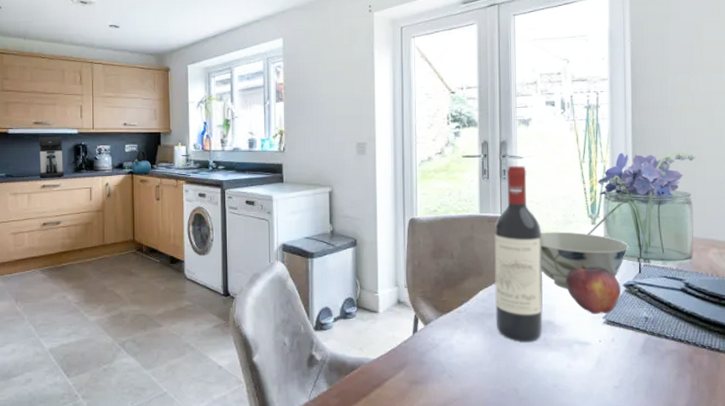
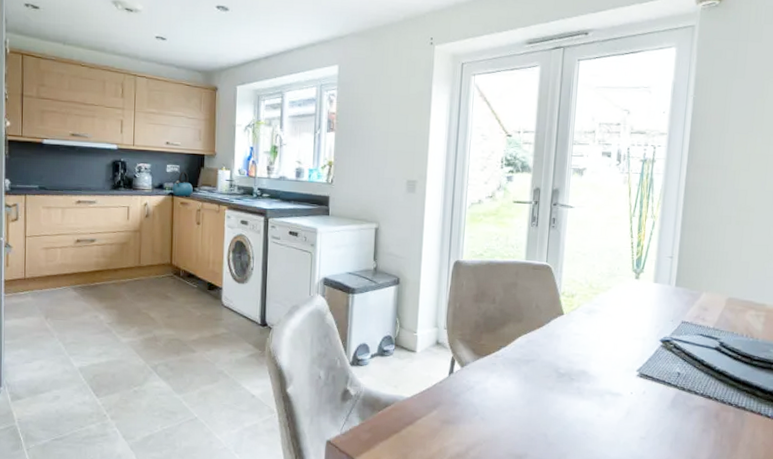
coffee maker: present [38,136,65,178] -> none [75,149,101,194]
wine bottle: present [494,166,544,342] -> none [531,215,585,390]
bowl: present [540,231,629,289] -> none [581,283,669,340]
fruit: present [566,264,620,314] -> none [604,317,657,367]
flower bouquet: present [588,151,696,273] -> none [630,209,745,330]

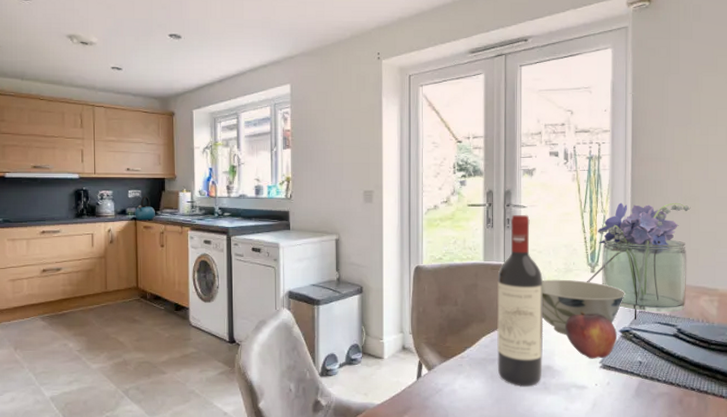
wine bottle: none [531,215,585,390] -> present [497,215,544,386]
bowl: none [581,283,669,340] -> present [542,279,625,335]
fruit: none [604,317,657,367] -> present [565,310,617,359]
flower bouquet: none [630,209,745,330] -> present [587,202,691,320]

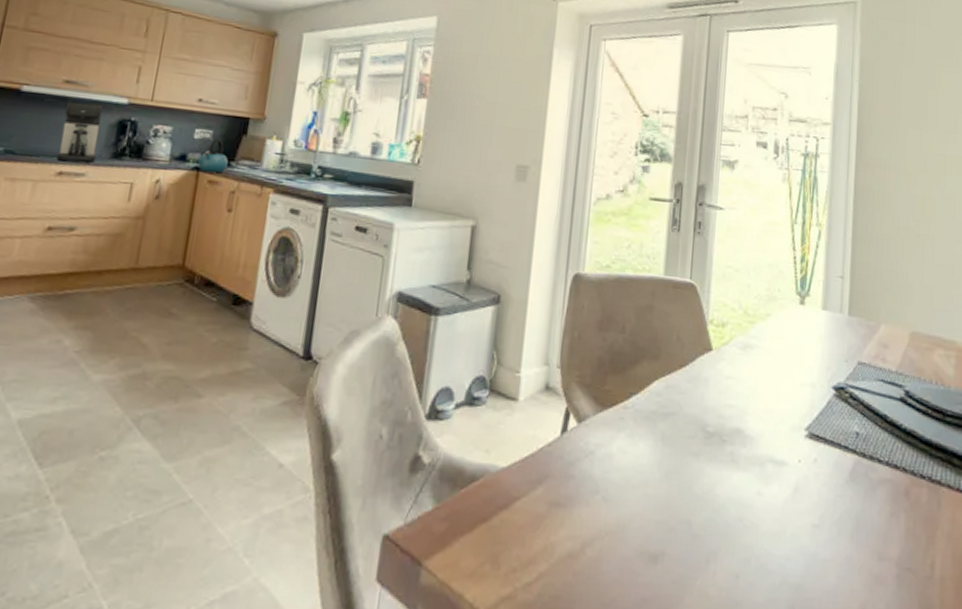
coffee maker: none [37,181,65,224] -> present [56,101,103,163]
wine bottle: present [497,215,544,386] -> none [671,218,739,456]
bowl: present [542,279,625,335] -> none [734,308,842,387]
fruit: present [565,310,617,359] -> none [763,355,829,424]
flower bouquet: present [587,202,691,320] -> none [794,216,925,374]

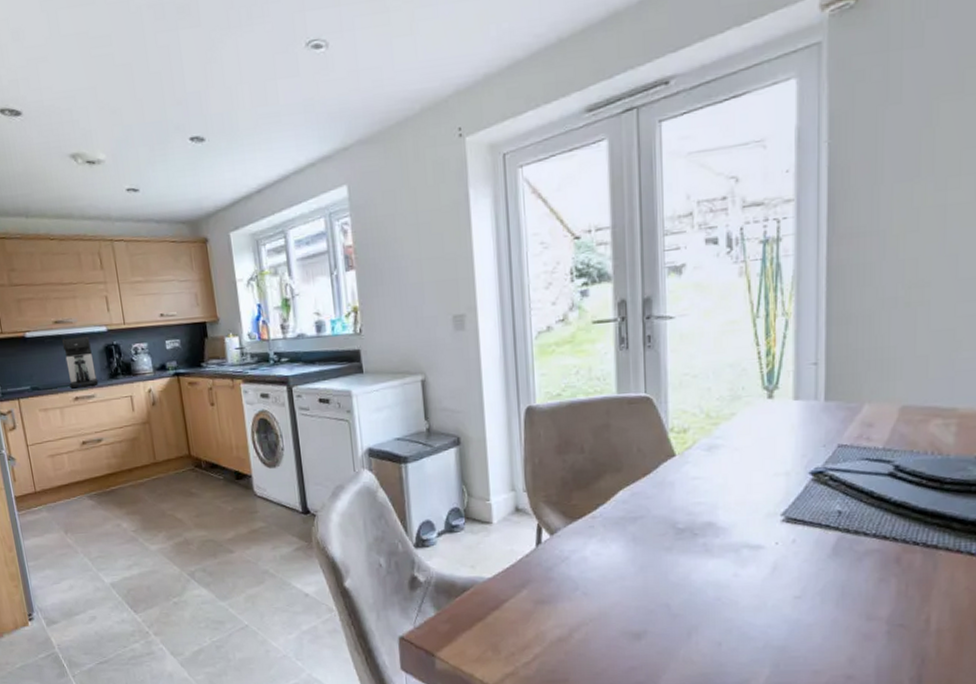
kettle: present [197,139,228,174] -> none [175,346,200,376]

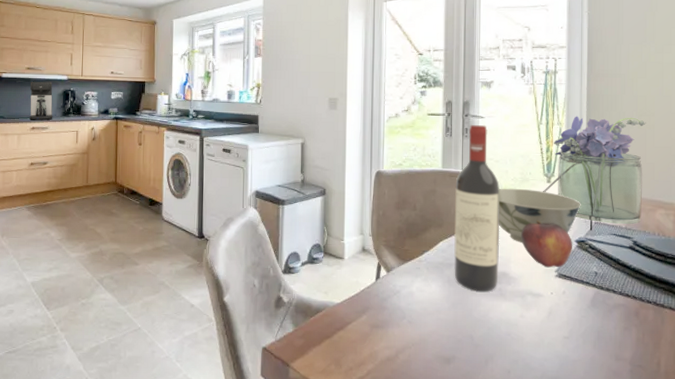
wine bottle: none [636,328,703,549] -> present [454,125,500,292]
bowl: none [698,410,818,482] -> present [498,188,581,243]
fruit: none [732,449,805,511] -> present [521,219,572,268]
flower bouquet: none [762,292,918,457] -> present [543,116,646,230]

